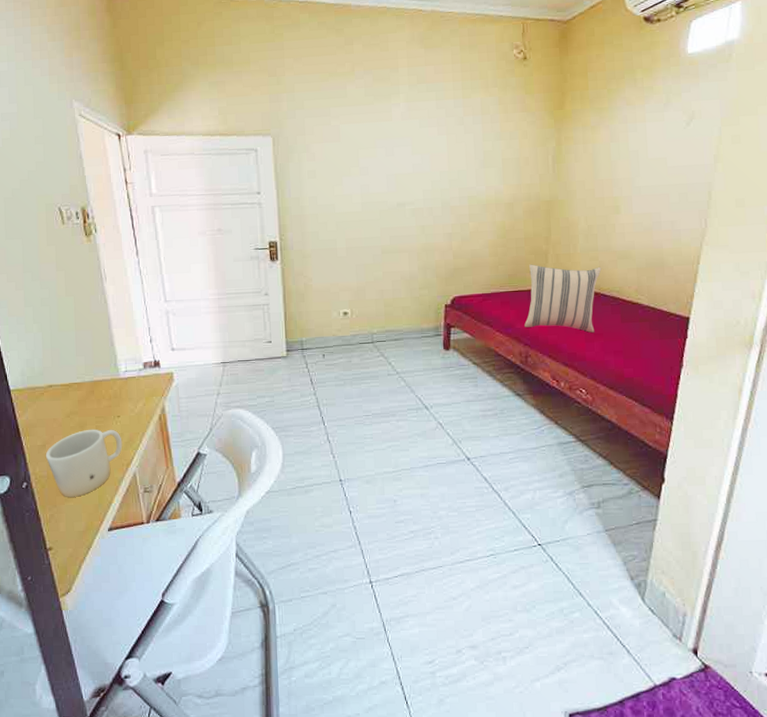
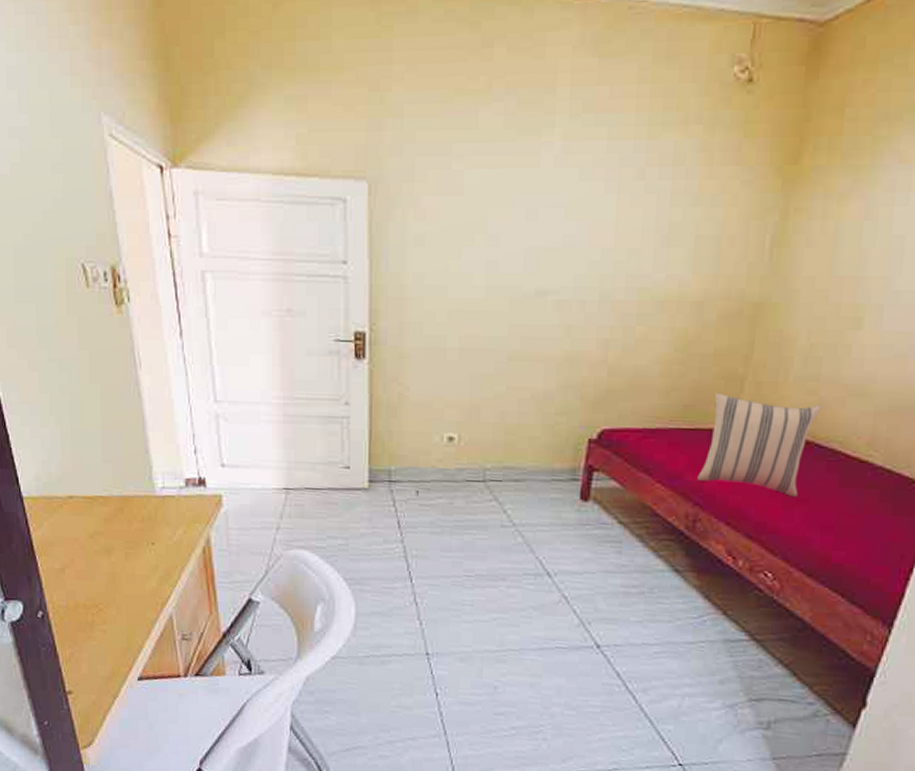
mug: present [45,429,123,497] -> none [64,555,157,636]

